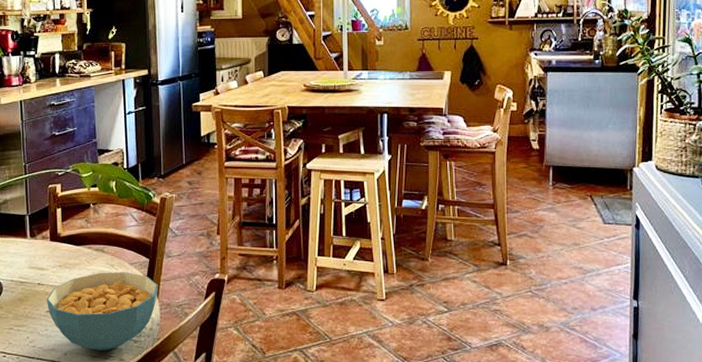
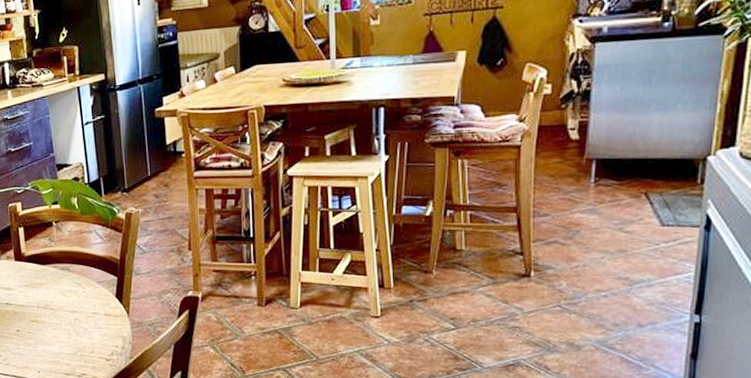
cereal bowl: present [46,272,158,351] -> none [15,291,128,369]

